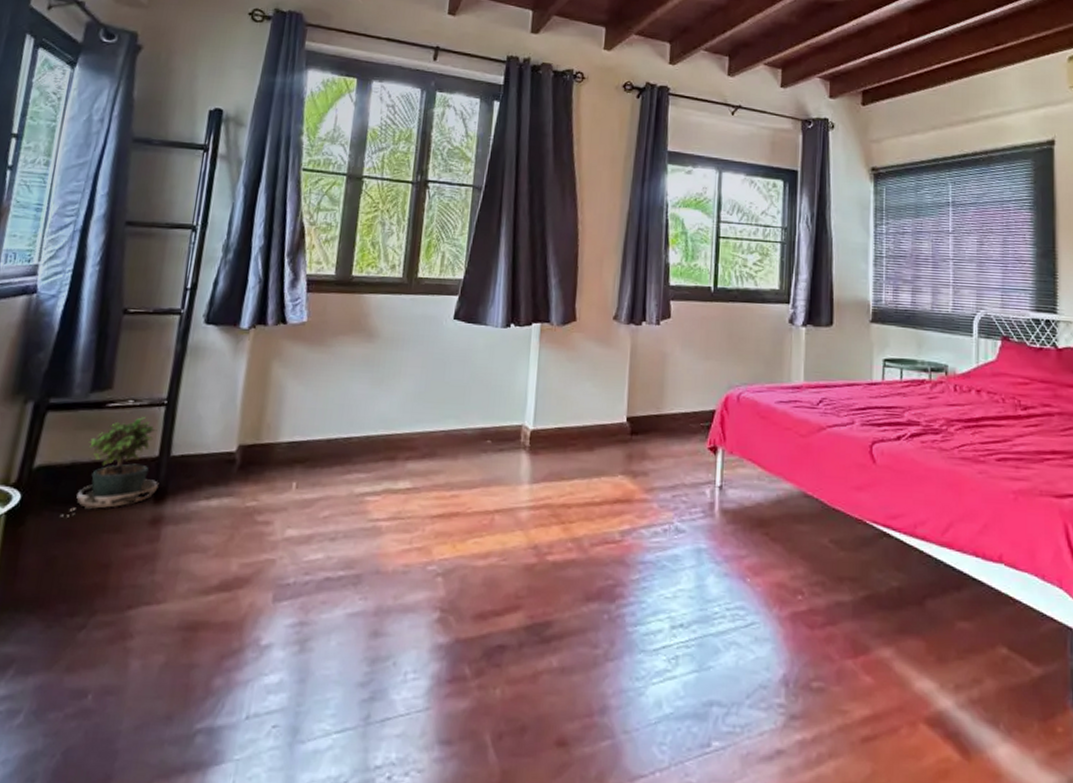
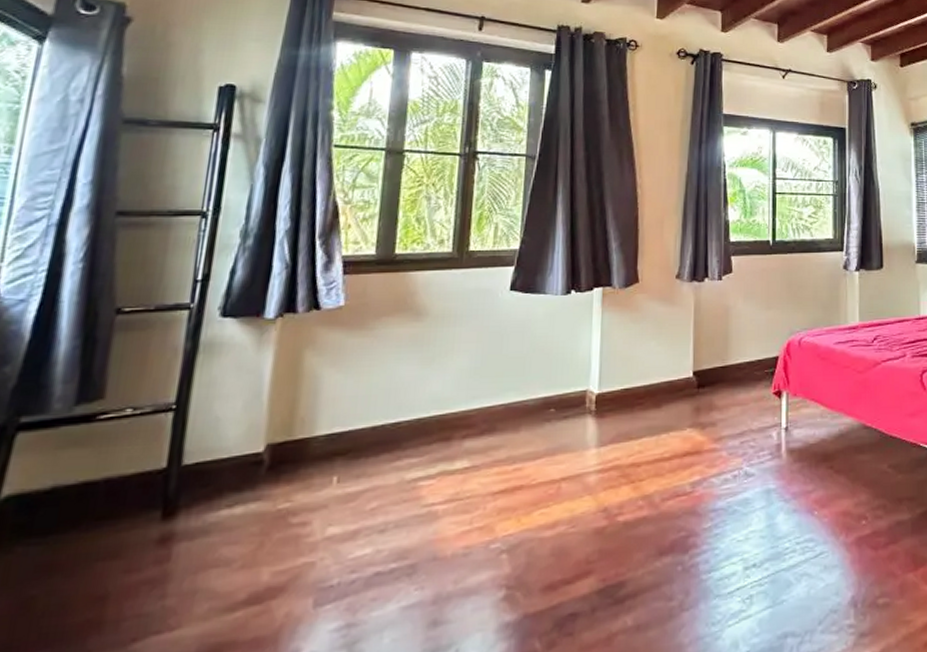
potted plant: present [61,416,159,518] -> none [39,424,168,551]

